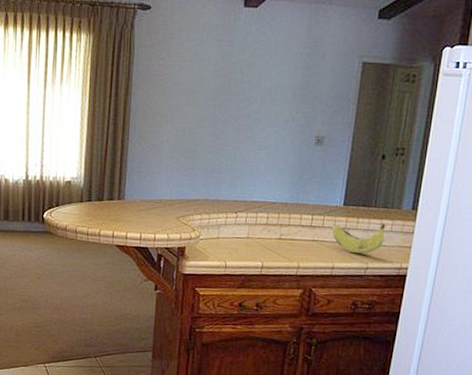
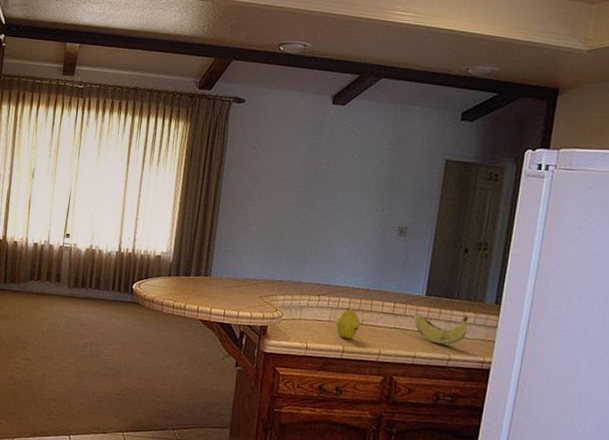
fruit: none [254,224,279,254] -> present [335,308,361,339]

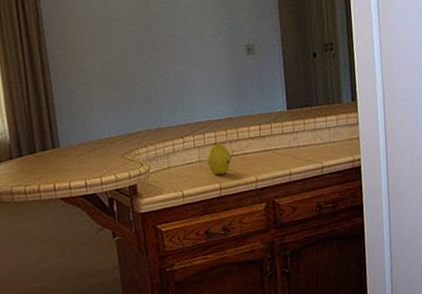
banana: present [413,313,469,345] -> none [280,119,333,156]

